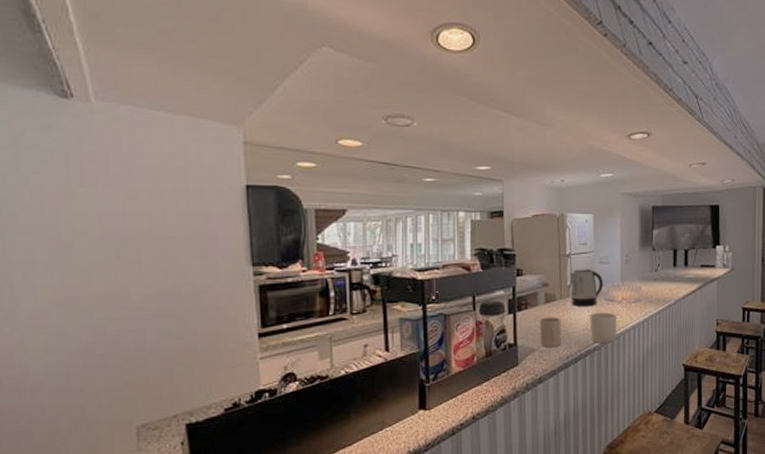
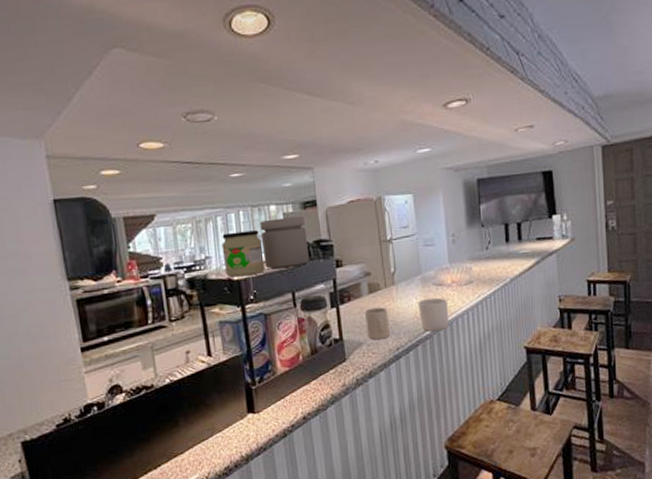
jar: none [409,234,449,277] -> present [221,230,265,278]
jar: none [447,224,492,273] -> present [259,216,309,269]
kettle: present [569,268,604,306] -> none [392,252,431,294]

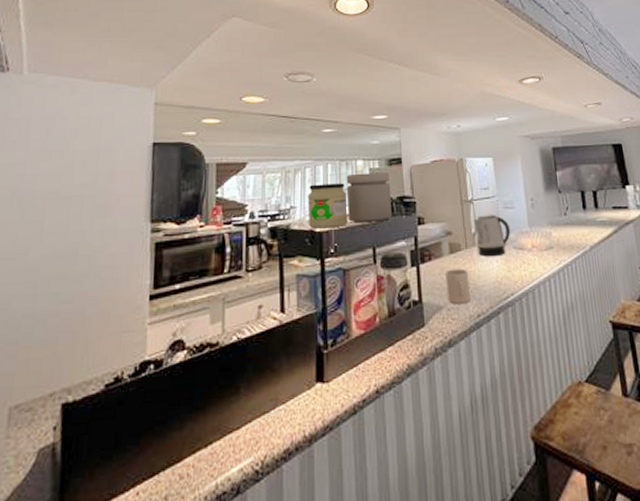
kettle: none [392,252,431,294] -> present [473,214,511,256]
mug: present [418,297,450,332] -> none [499,261,532,299]

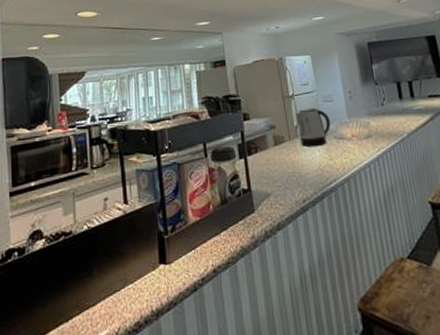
jar: present [307,183,348,229] -> none [141,86,179,128]
jar: present [346,172,392,223] -> none [175,74,219,122]
cup: present [445,268,472,304] -> none [271,158,297,191]

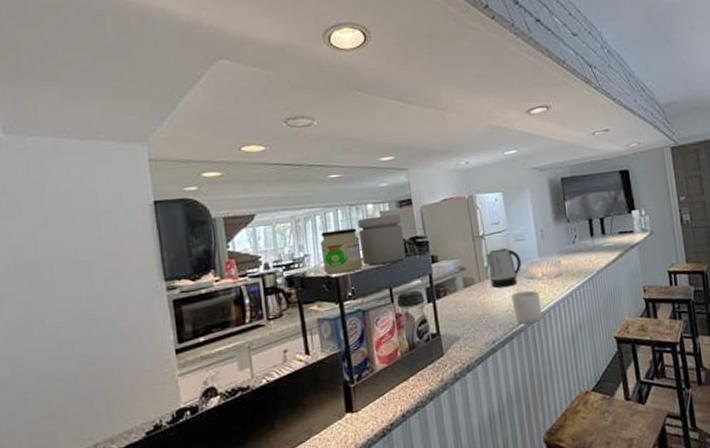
jar: none [141,86,179,128] -> present [320,228,363,275]
jar: none [175,74,219,122] -> present [357,214,406,266]
mug: none [321,150,353,185] -> present [511,290,542,324]

